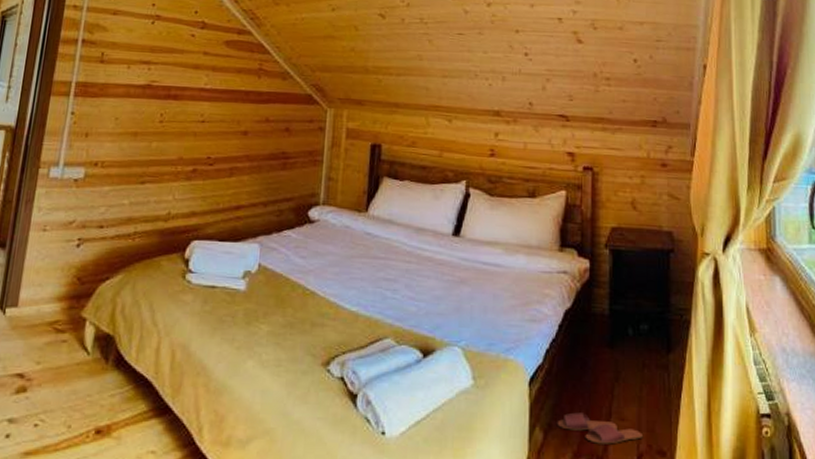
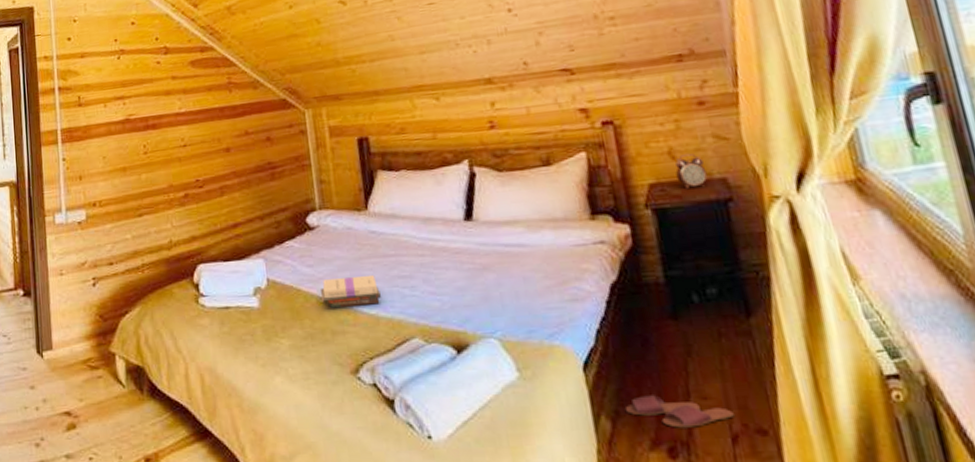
books: none [308,272,364,302] -> present [321,274,381,308]
alarm clock: none [634,205,658,238] -> present [675,153,708,190]

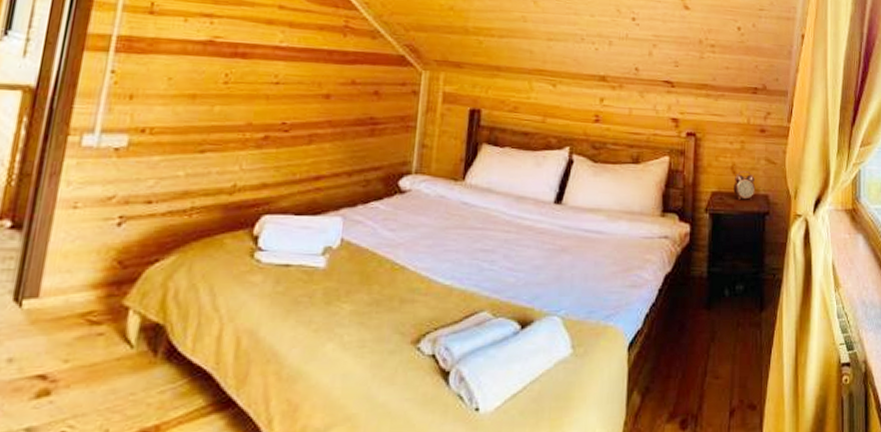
books: present [321,274,381,308] -> none [397,245,459,275]
slippers: present [625,395,734,428] -> none [654,374,735,403]

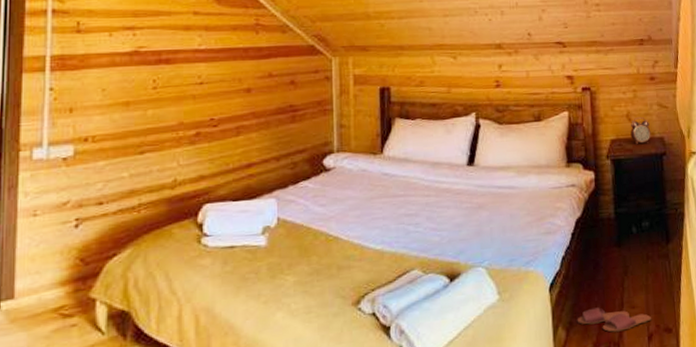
slippers: none [654,374,735,403] -> present [577,307,651,332]

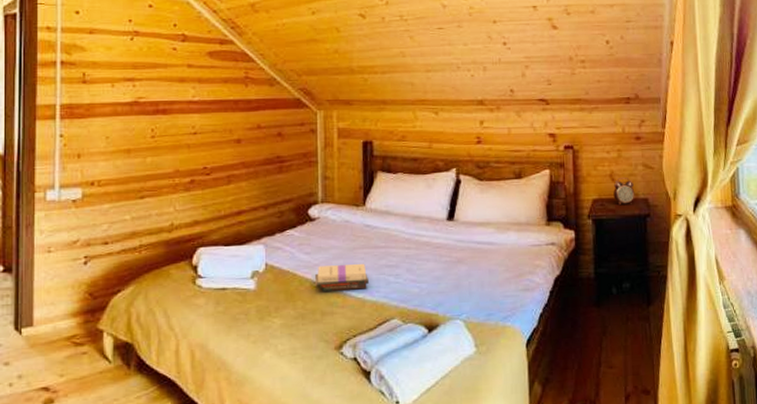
books: none [331,213,387,245] -> present [315,263,369,291]
slippers: present [577,307,651,332] -> none [553,365,629,390]

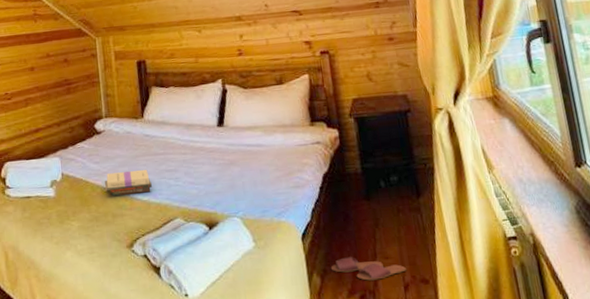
slippers: none [553,365,629,390] -> present [330,257,406,281]
alarm clock: present [613,177,635,206] -> none [371,76,394,103]

